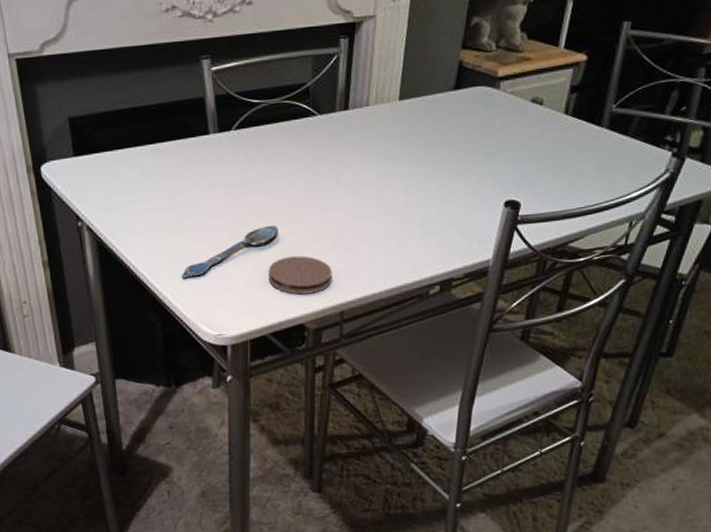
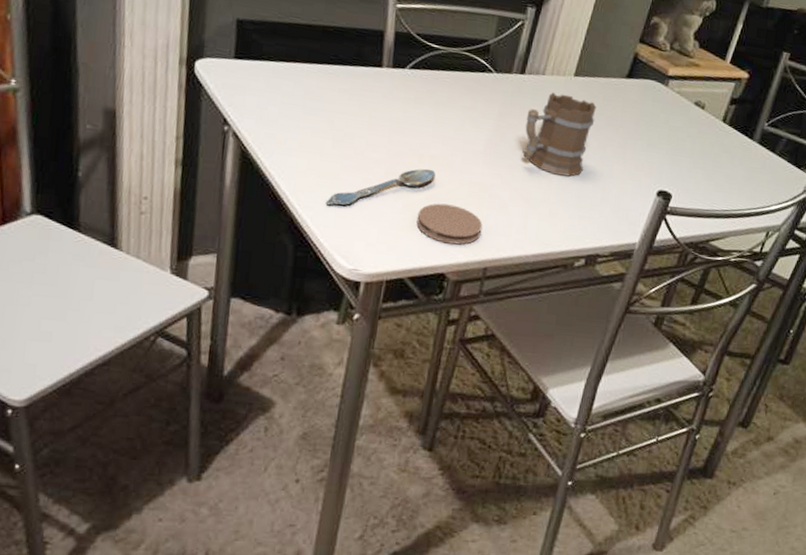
mug: none [357,121,428,206] -> present [522,92,597,177]

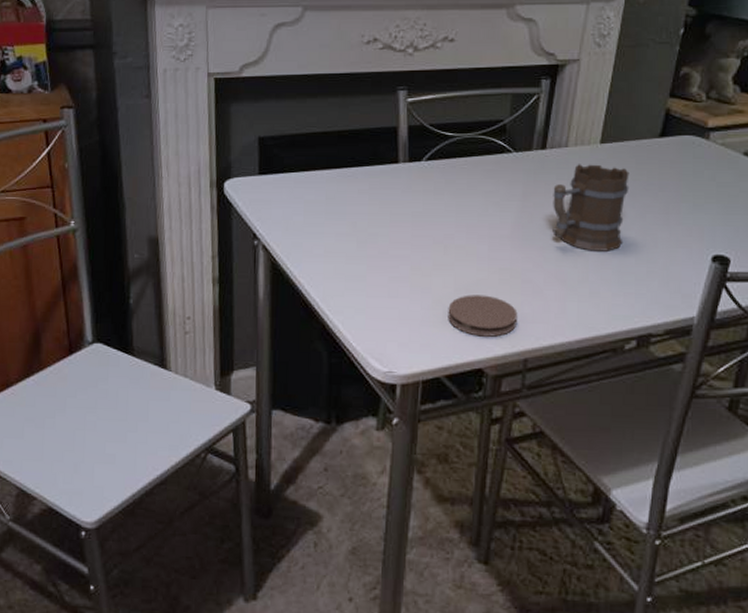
spoon: present [325,168,436,206] -> none [355,261,463,309]

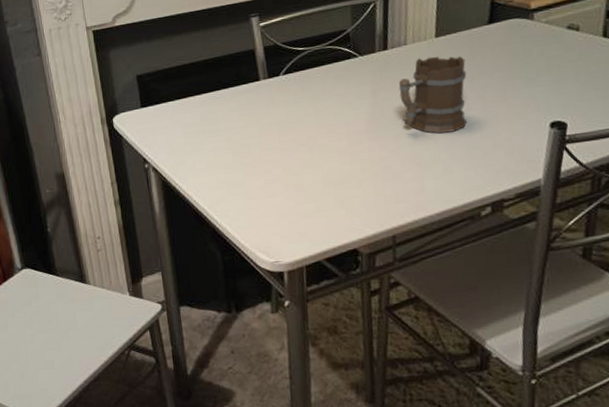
coaster: present [448,294,518,337] -> none [319,184,382,221]

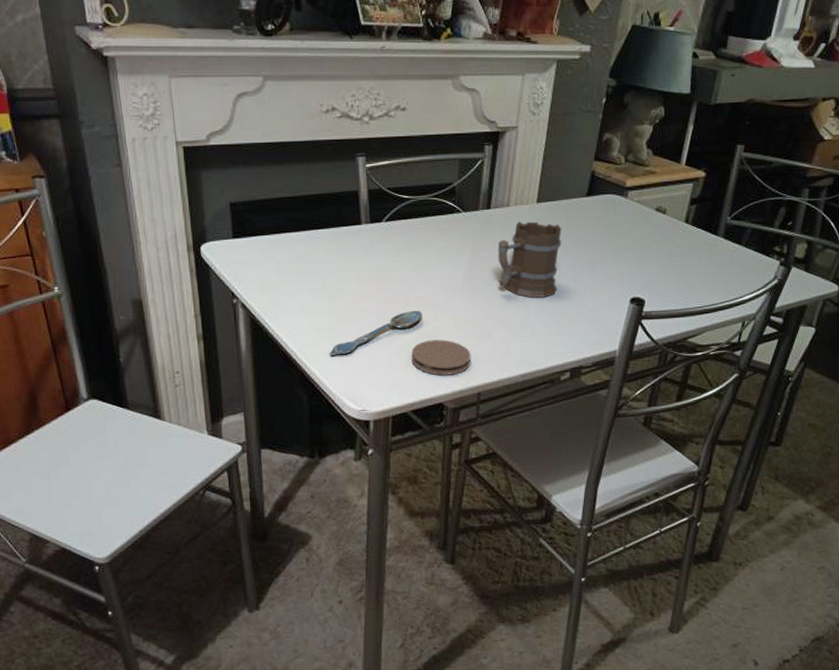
spoon: none [238,158,328,211] -> present [329,311,422,357]
coaster: none [319,184,382,221] -> present [411,339,471,376]

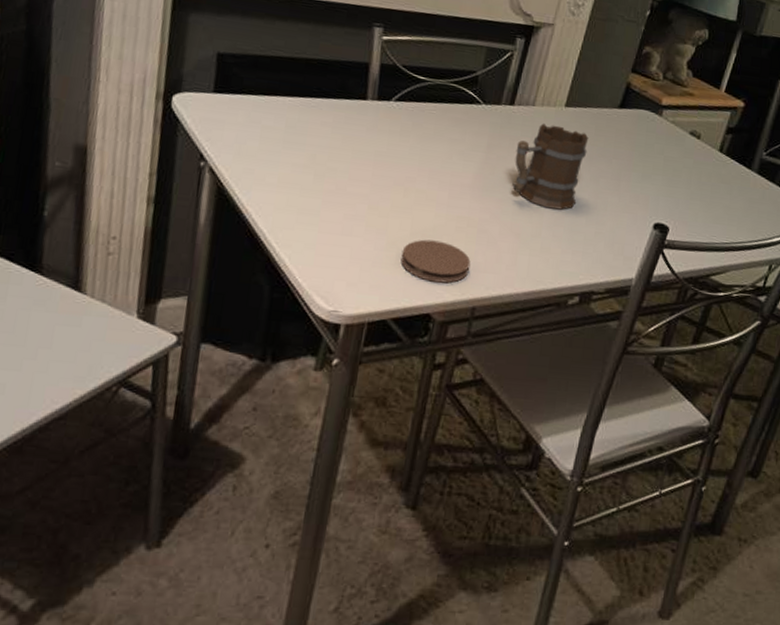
spoon: present [329,311,422,357] -> none [305,203,421,244]

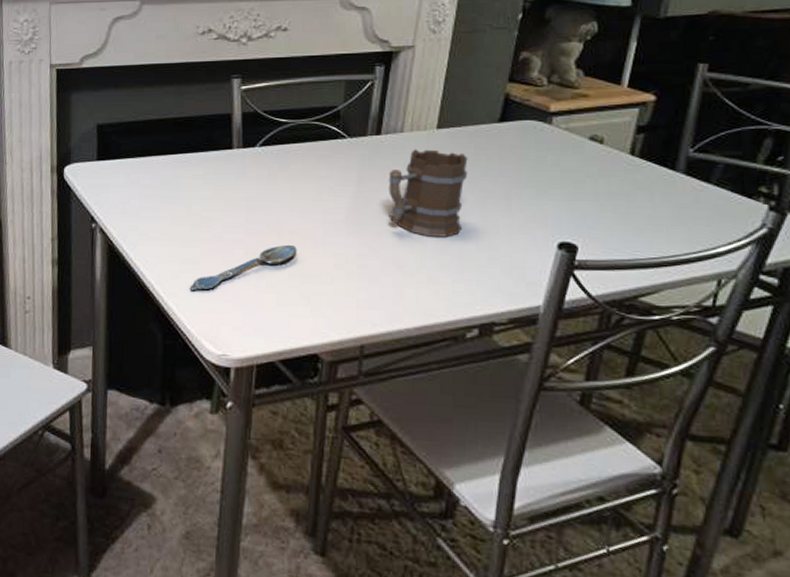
spoon: none [305,203,421,244] -> present [189,245,297,291]
coaster: present [400,239,471,284] -> none [282,279,354,322]

